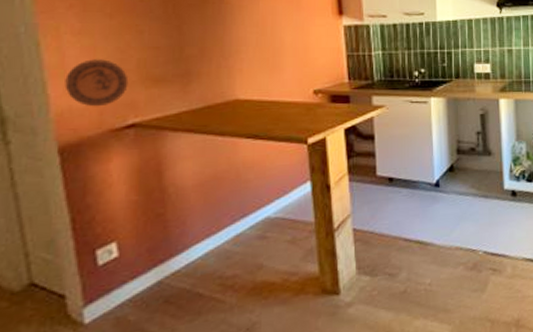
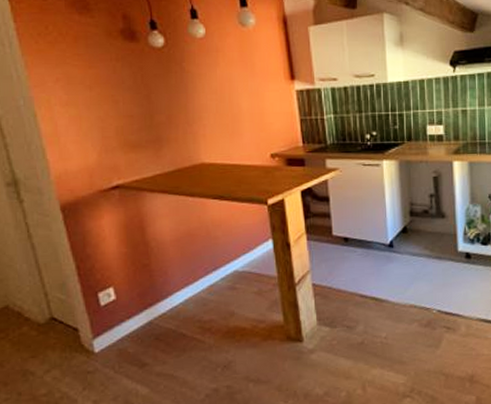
decorative plate: present [65,59,129,107] -> none [59,128,110,171]

